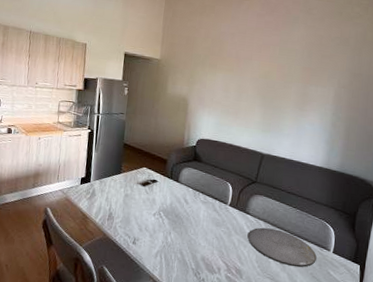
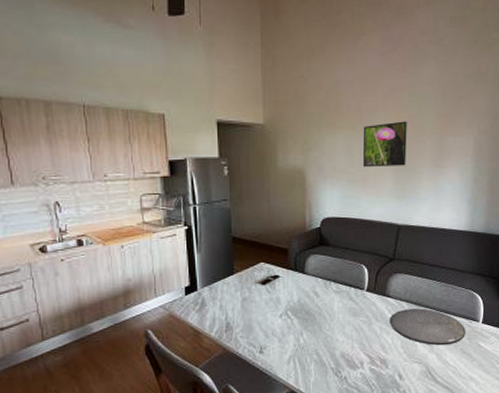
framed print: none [237,69,277,106] -> present [364,121,407,167]

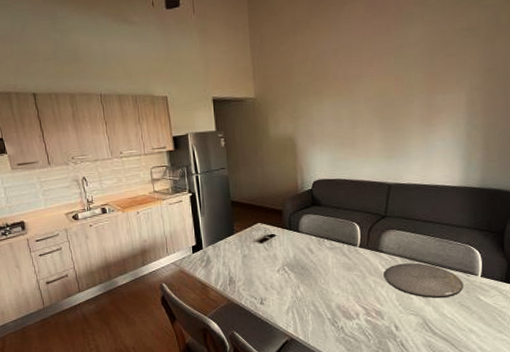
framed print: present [364,121,407,167] -> none [351,83,395,131]

